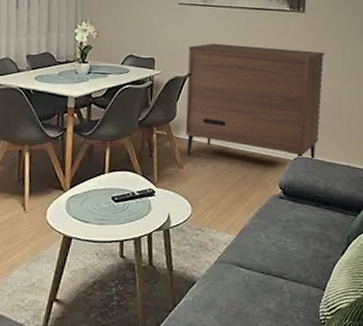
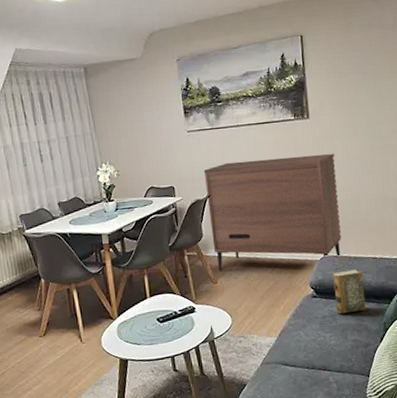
hardback book: none [301,174,335,220] -> present [332,269,366,314]

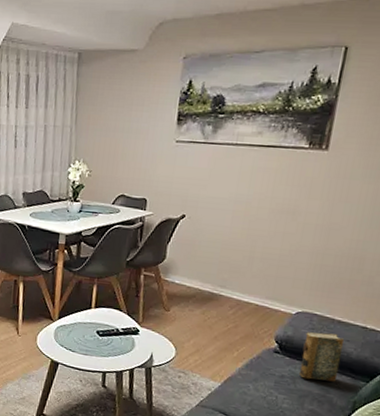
dresser: present [203,153,341,271] -> none [174,184,349,317]

